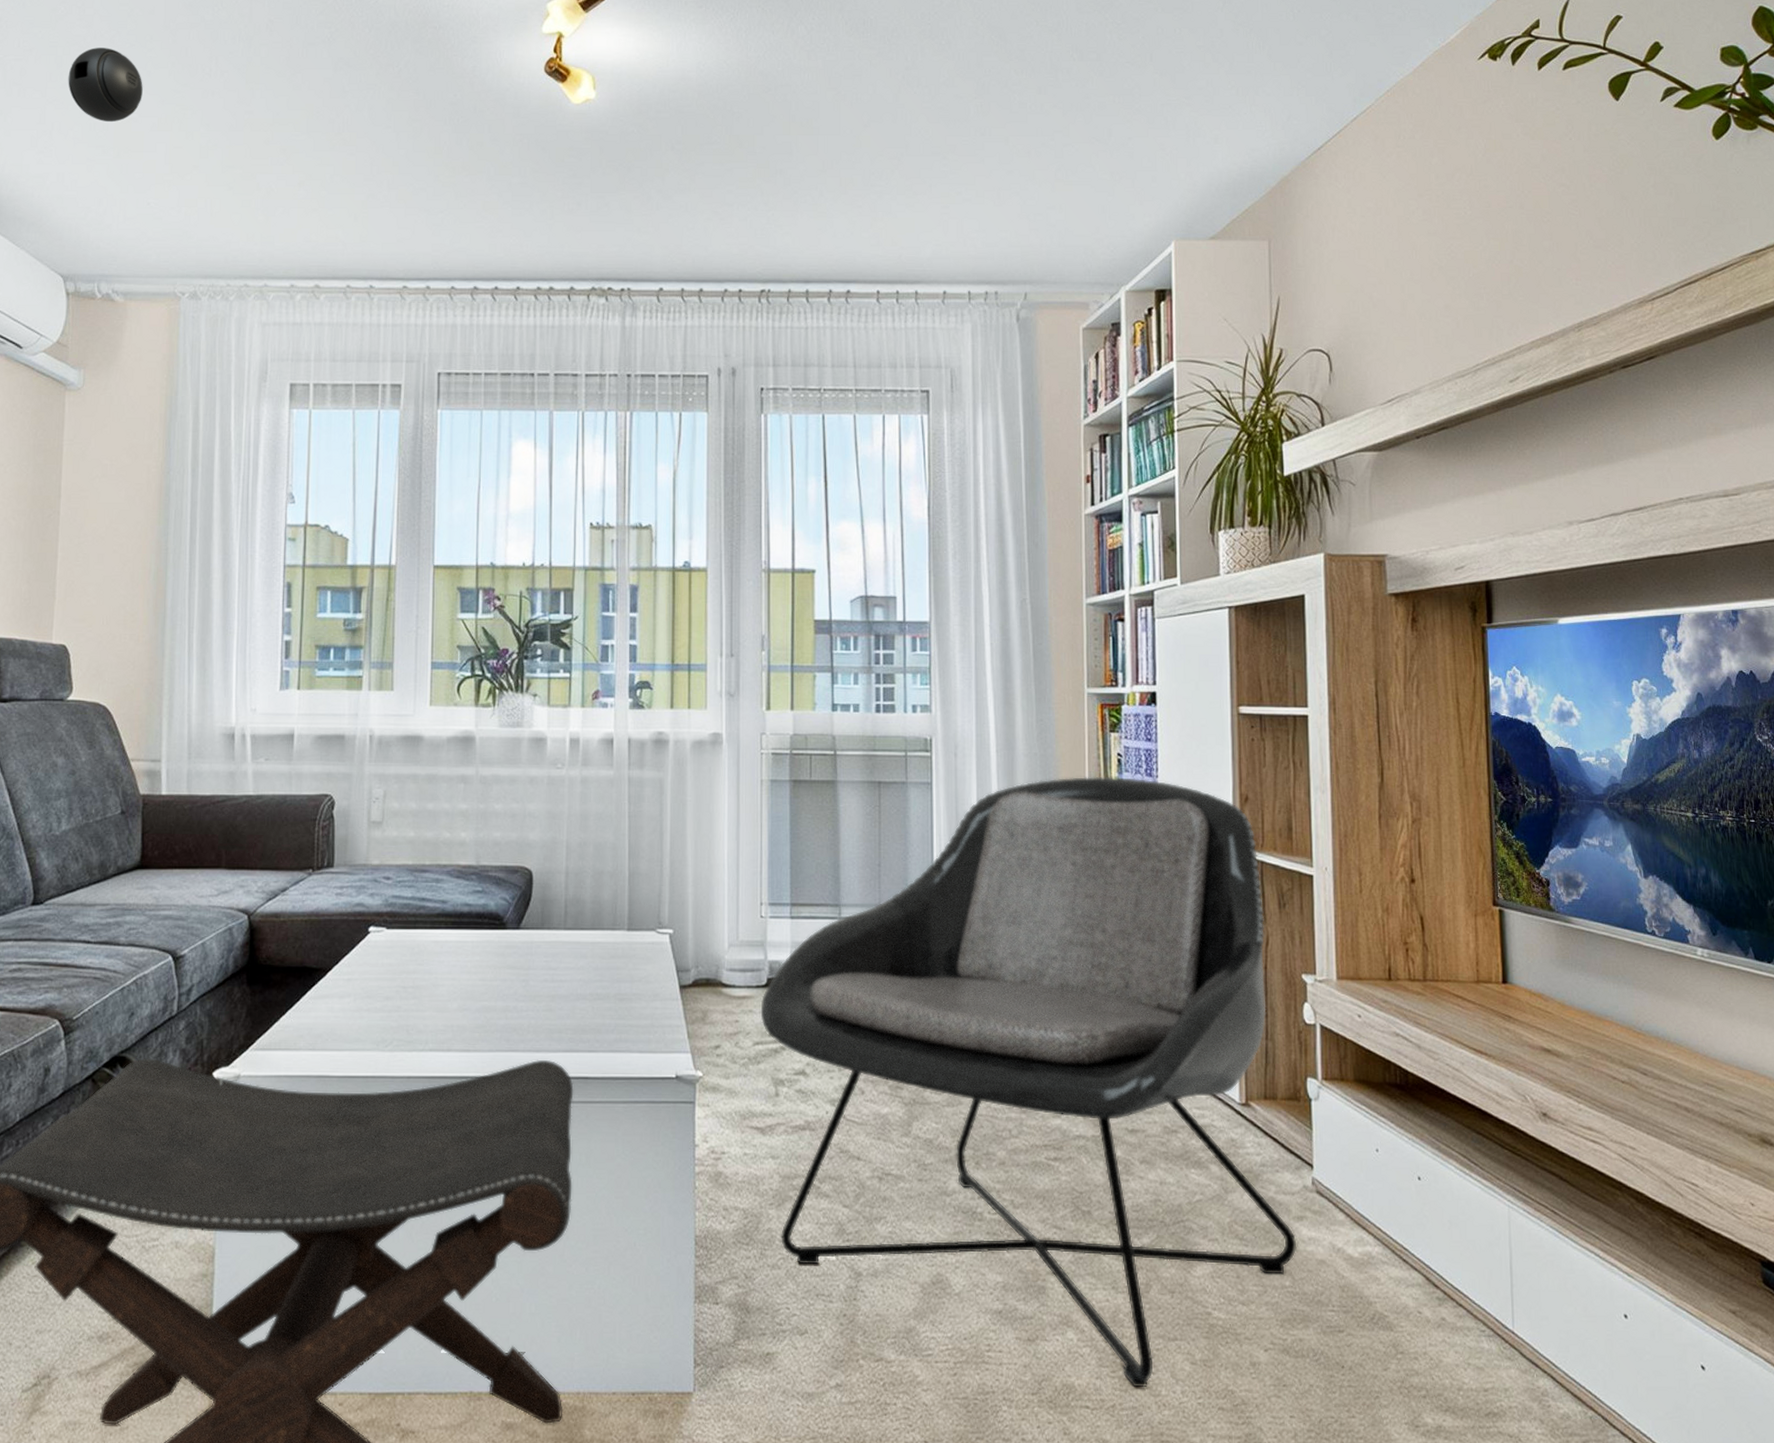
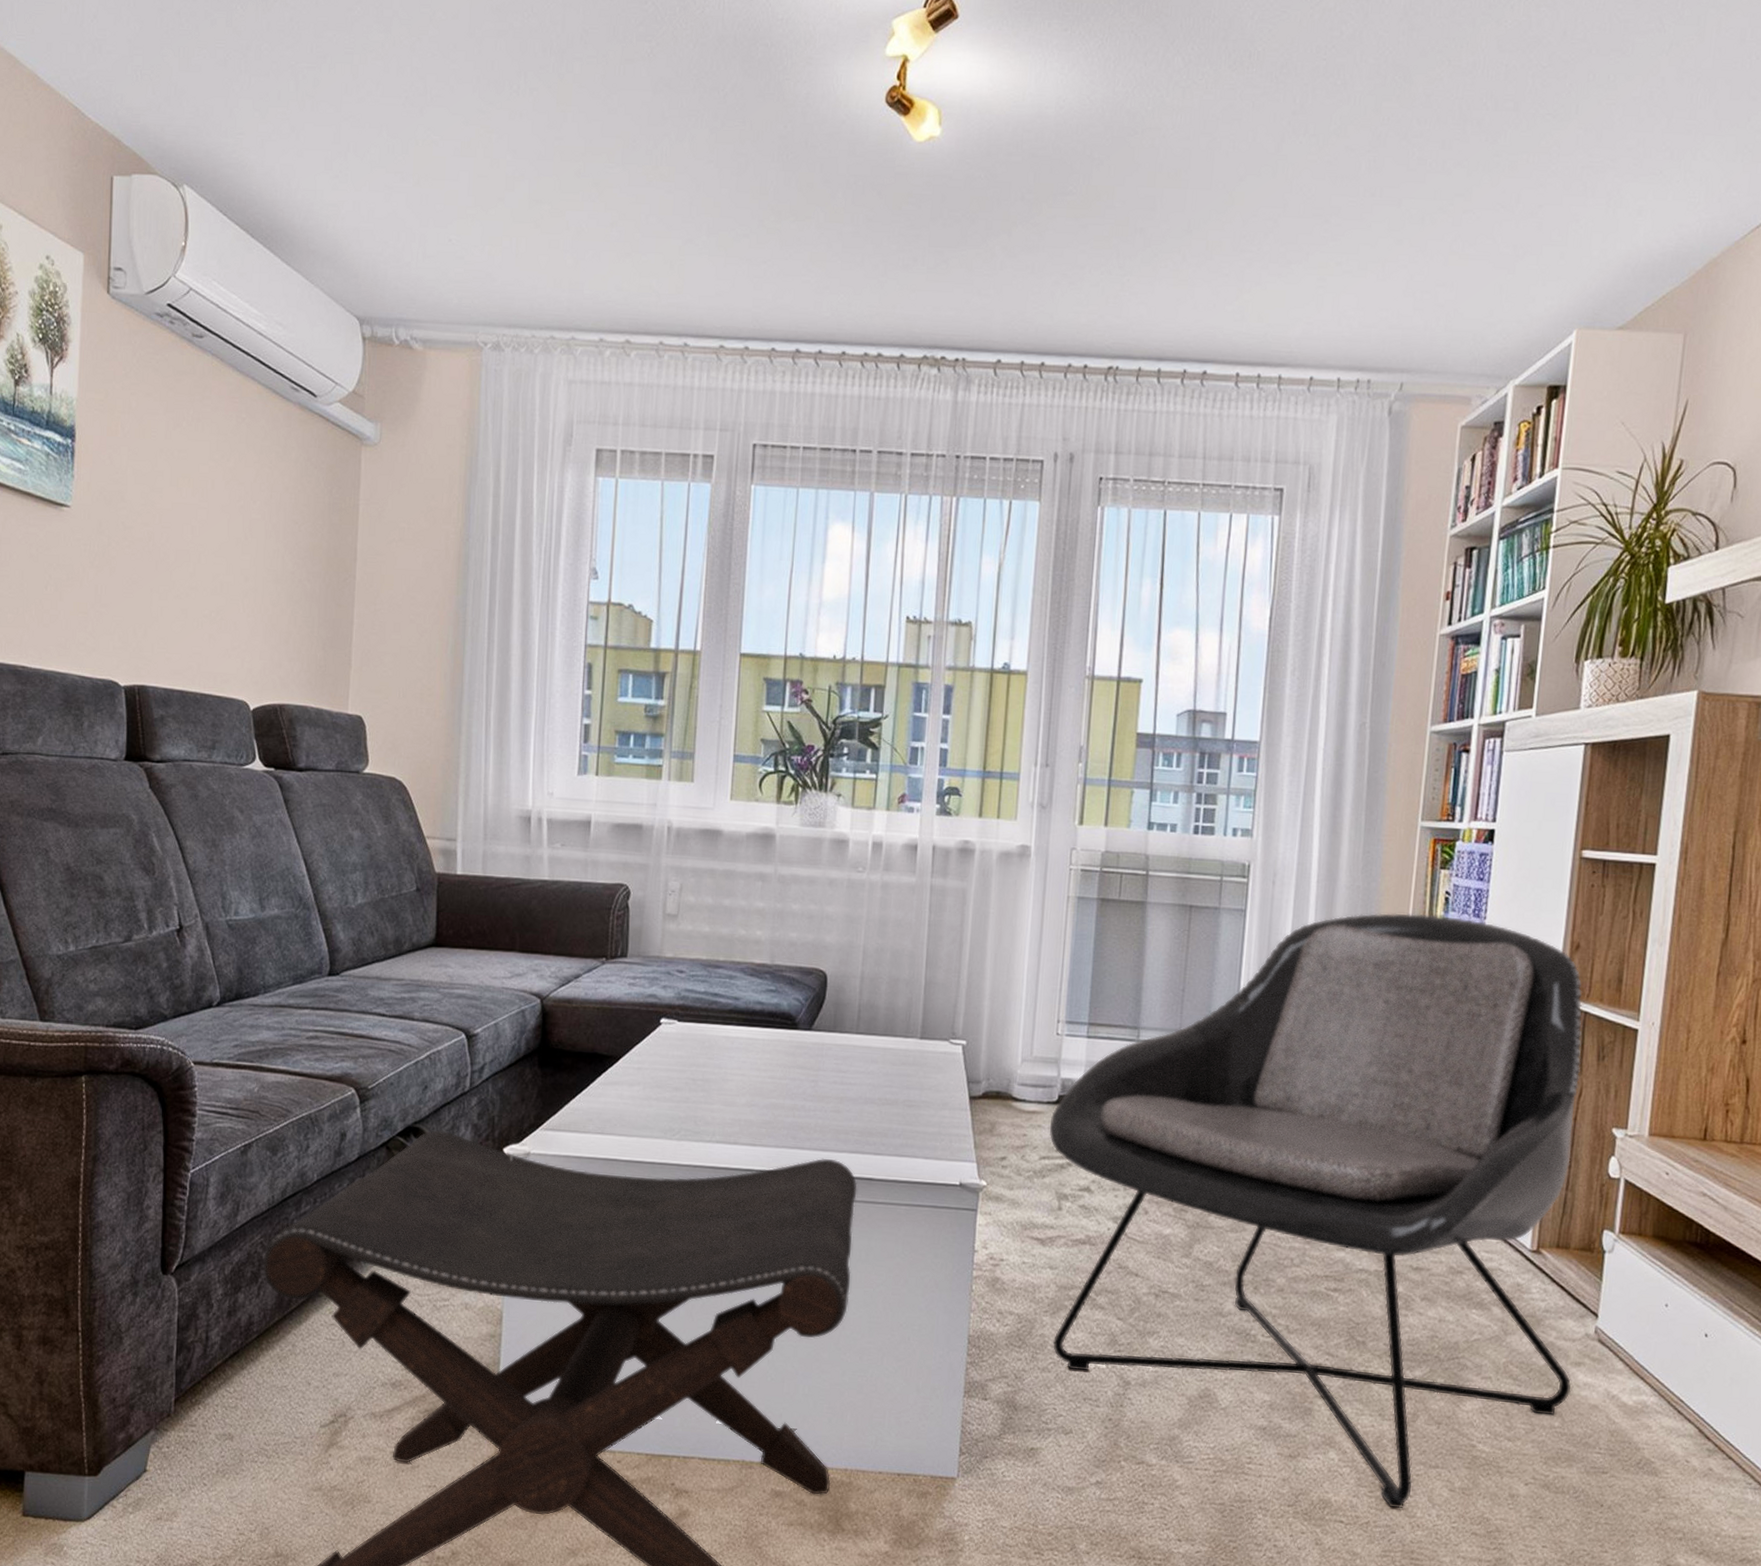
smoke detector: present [68,47,143,123] -> none [364,56,445,145]

